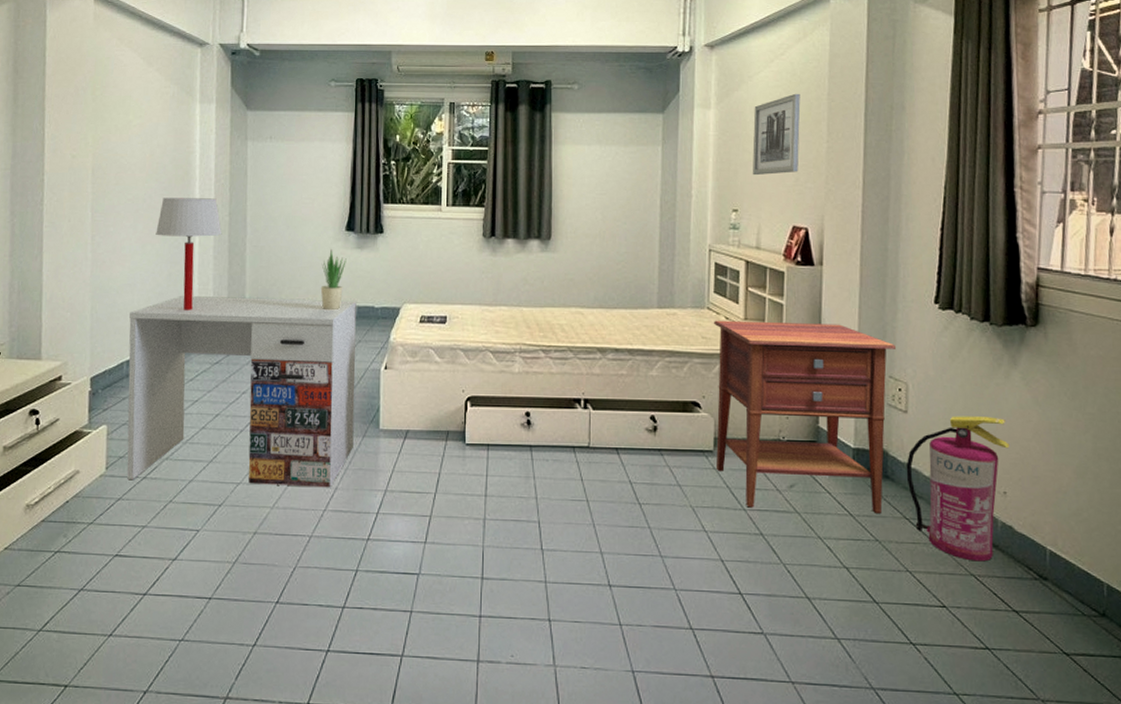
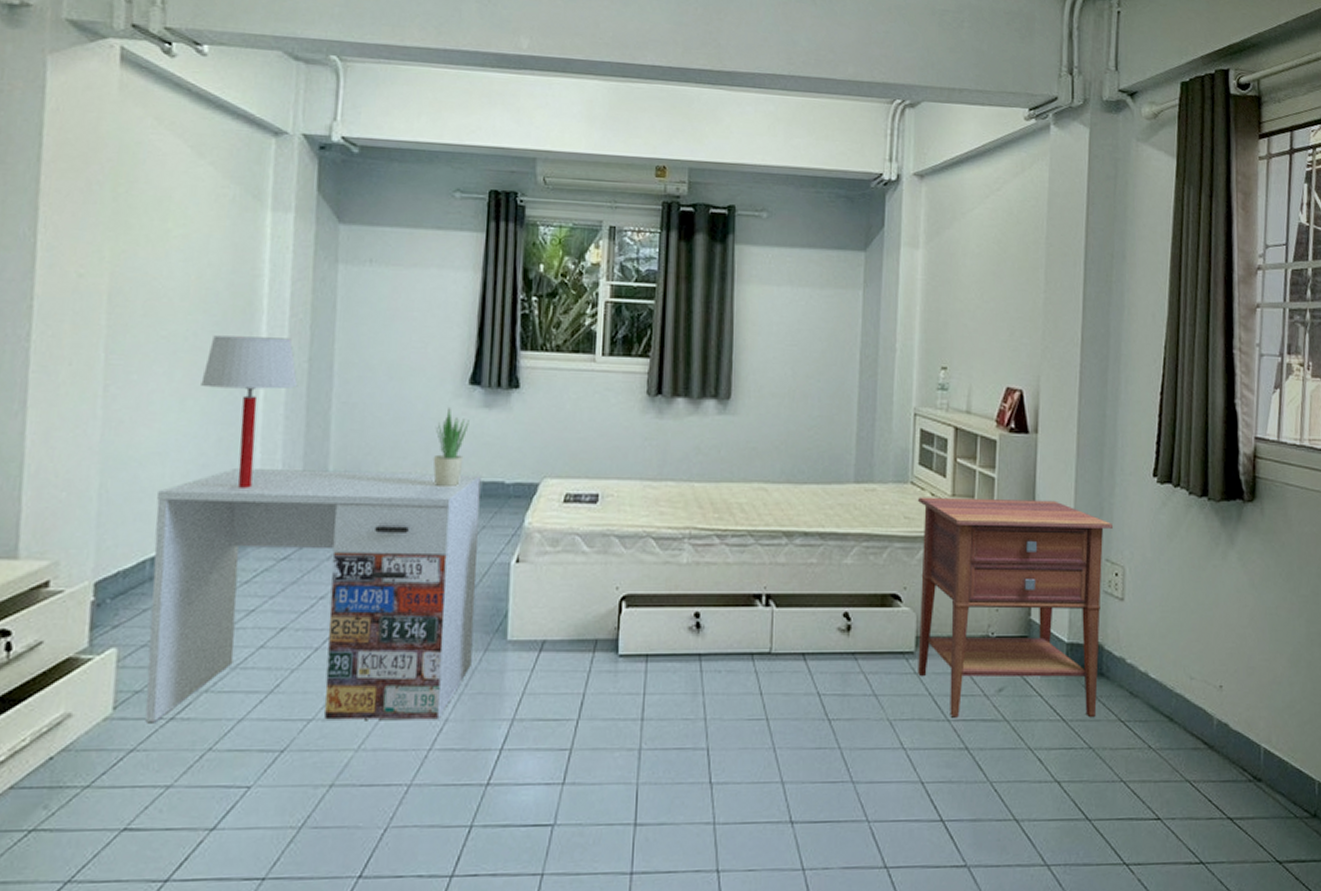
wall art: present [752,93,801,176] -> none [964,235,1017,328]
fire extinguisher: present [906,416,1010,562] -> none [1121,602,1226,765]

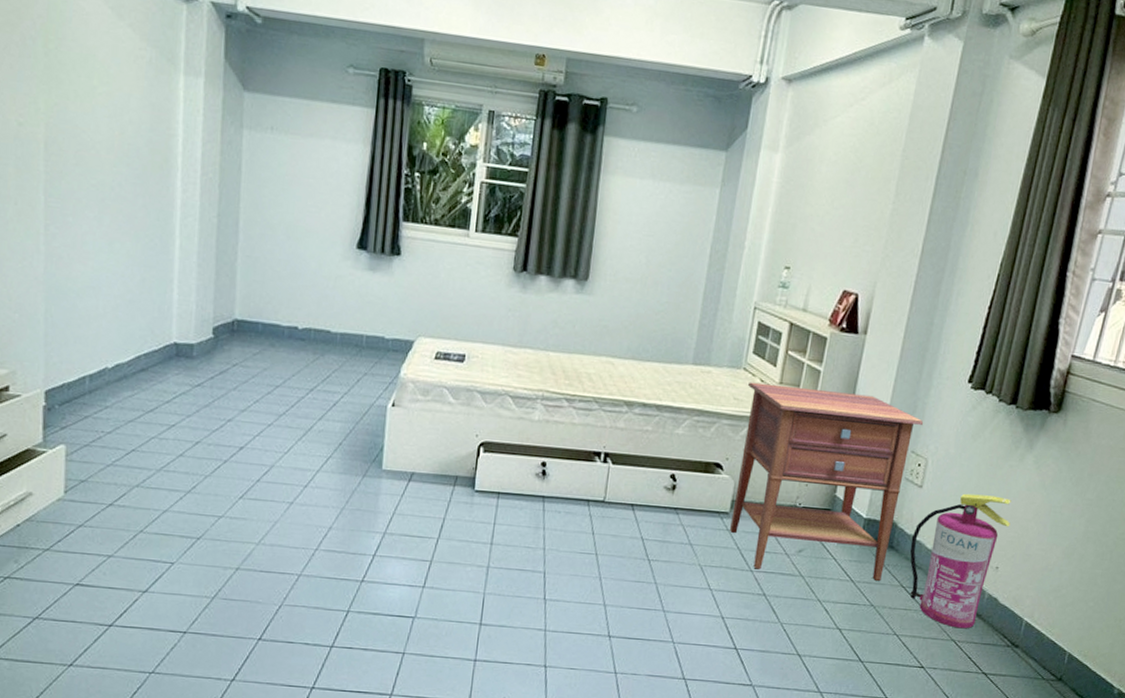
desk: present [145,469,481,722] -> none [89,306,365,527]
table lamp: present [201,335,298,488] -> none [126,187,209,324]
potted plant: present [433,408,469,488] -> none [323,268,356,338]
fire extinguisher: none [1121,602,1226,765] -> present [909,493,1011,629]

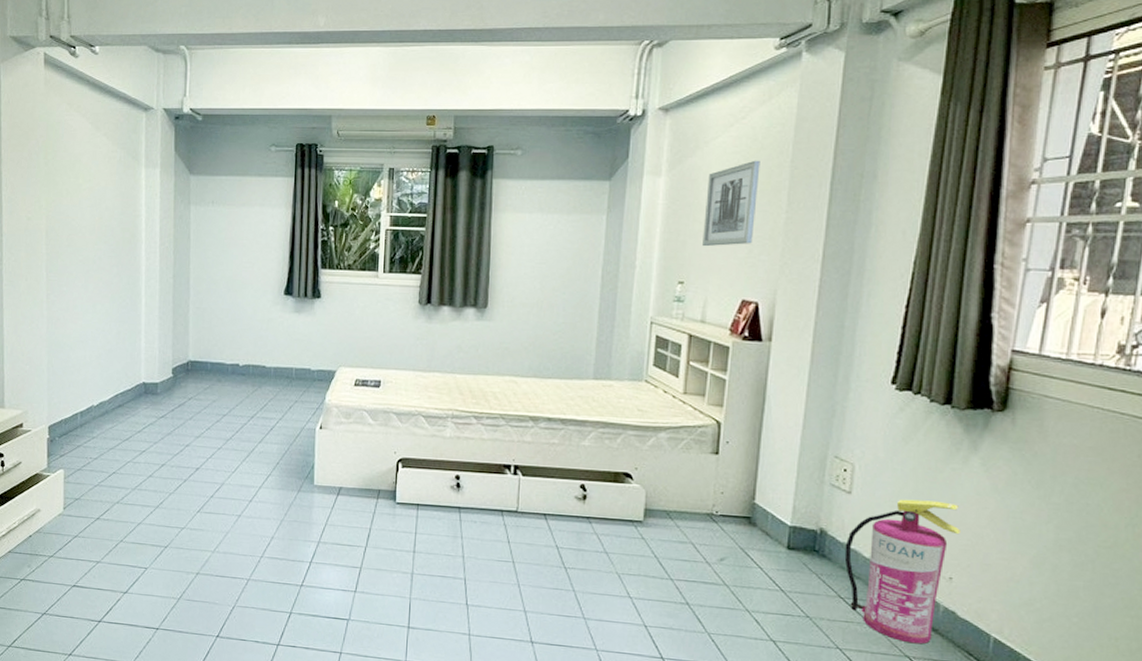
nightstand: present [730,382,923,581] -> none [645,393,844,591]
wall art: none [812,145,875,233] -> present [703,160,760,247]

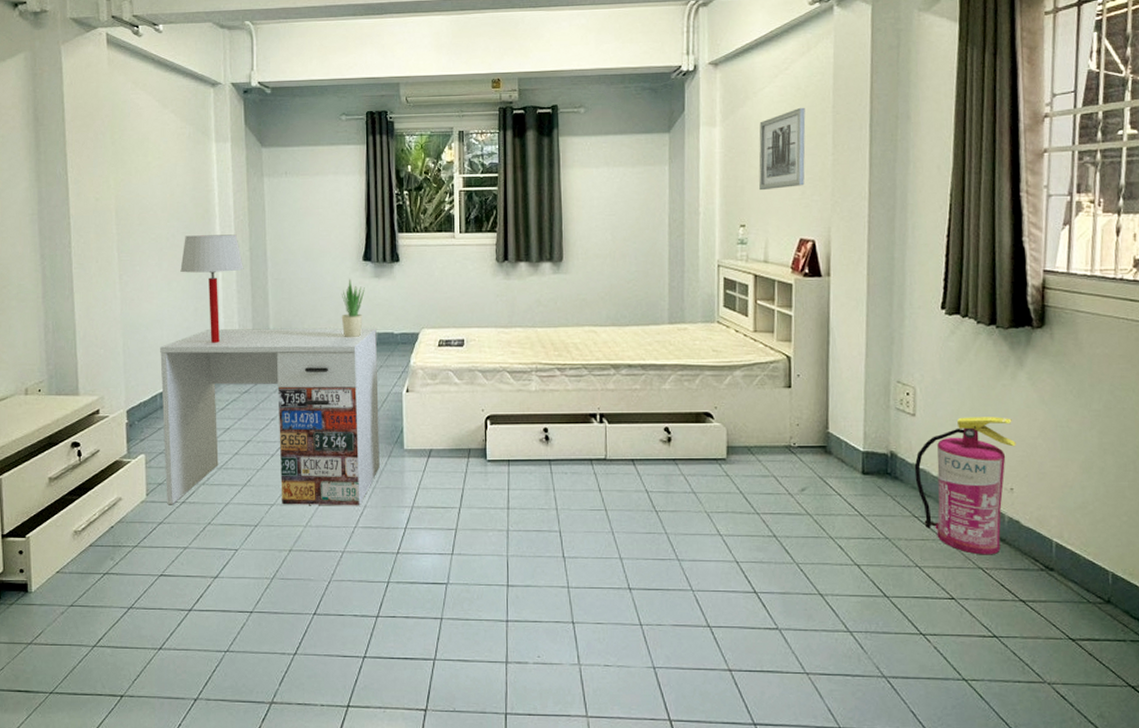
desk: none [82,353,294,537] -> present [160,328,380,506]
table lamp: none [105,259,167,367] -> present [180,234,244,343]
potted plant: none [259,312,285,372] -> present [341,279,365,338]

